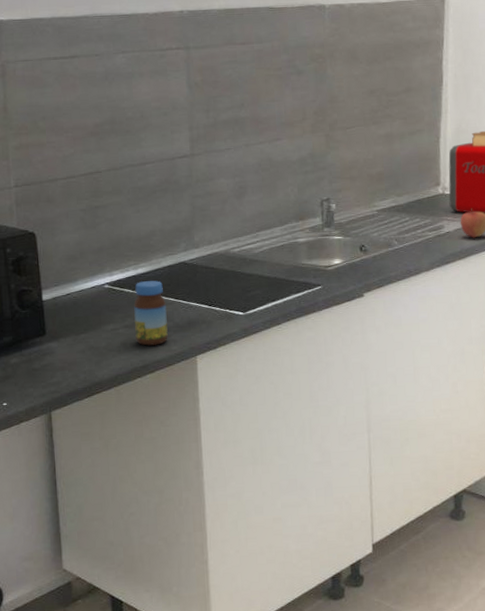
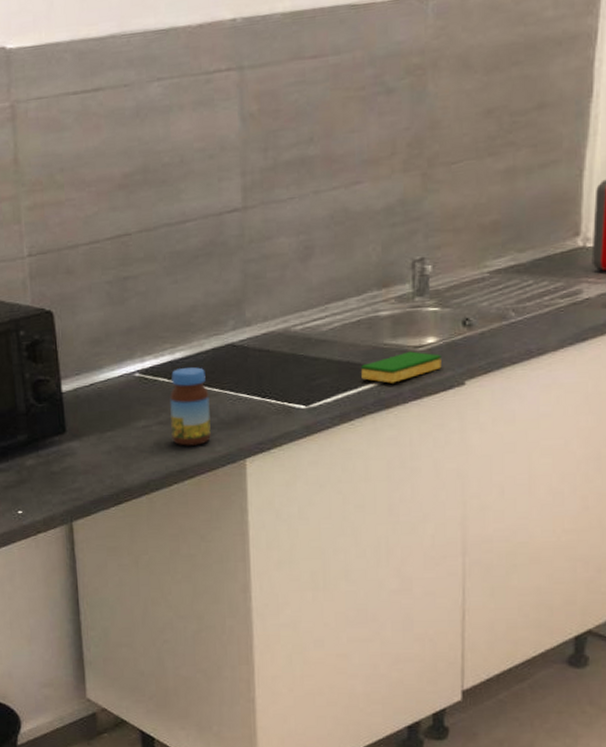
dish sponge: none [285,270,346,295] -> present [361,351,442,383]

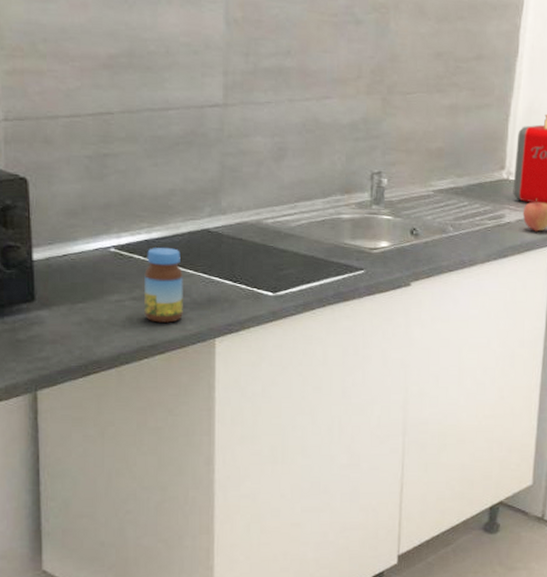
dish sponge: present [361,351,442,383] -> none [324,252,392,279]

